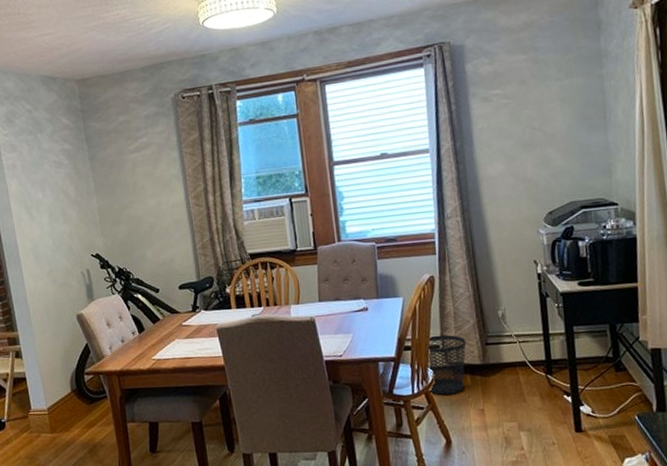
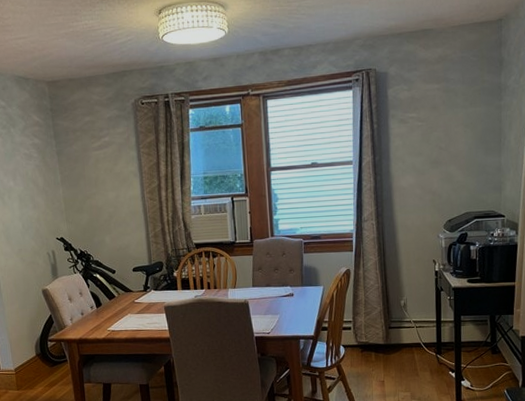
wastebasket: present [426,334,466,395] -> none [339,318,373,369]

